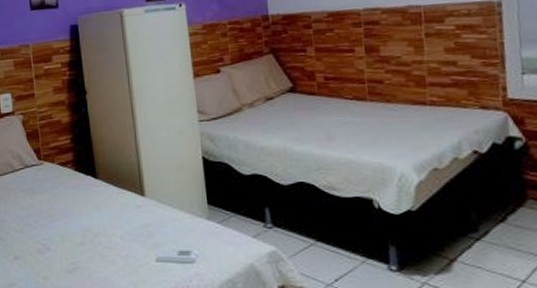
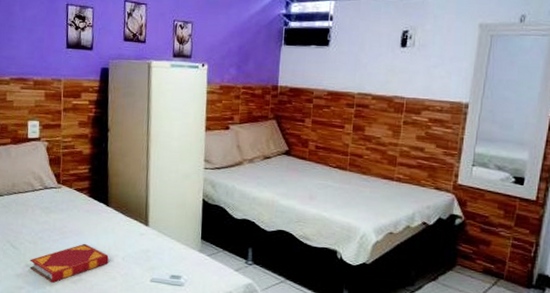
hardback book: none [18,224,106,275] -> present [30,243,109,283]

